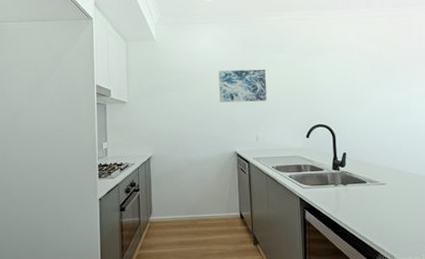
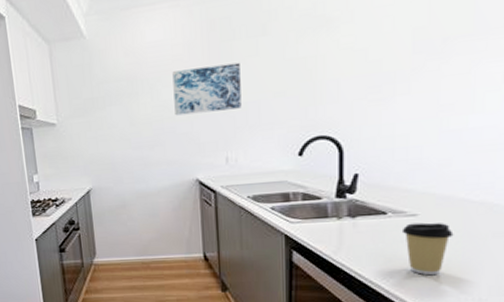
coffee cup: none [376,189,409,230] -> present [401,222,454,276]

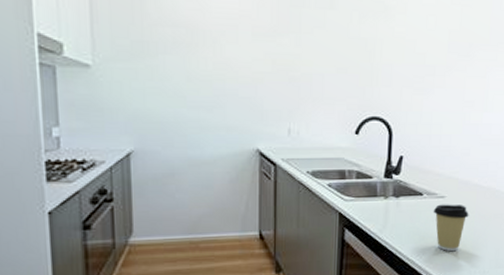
wall art: present [172,62,242,116] -> none [239,28,308,79]

